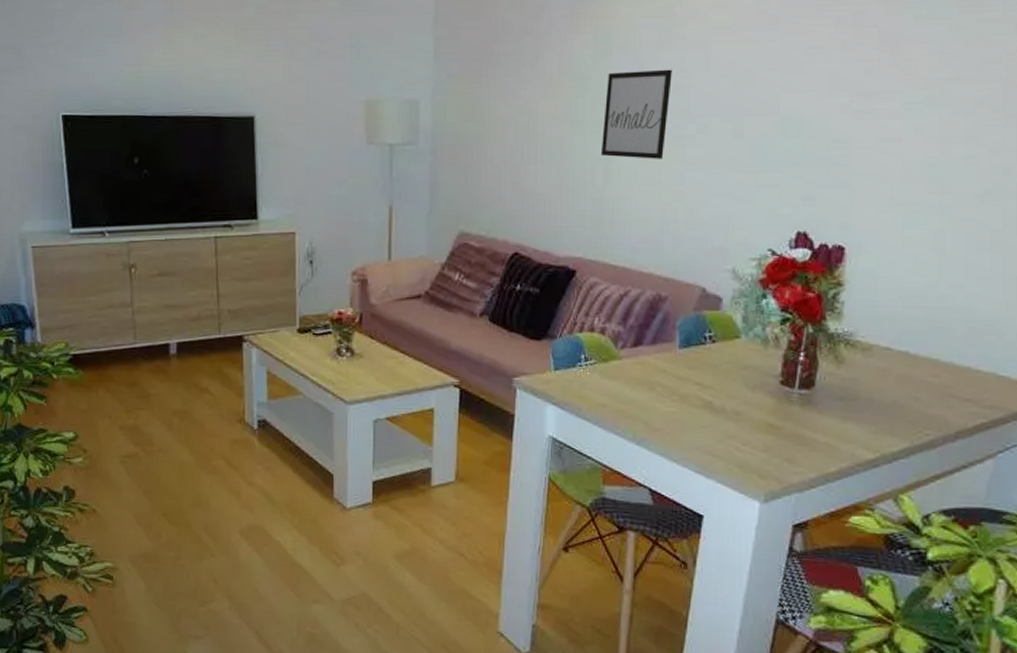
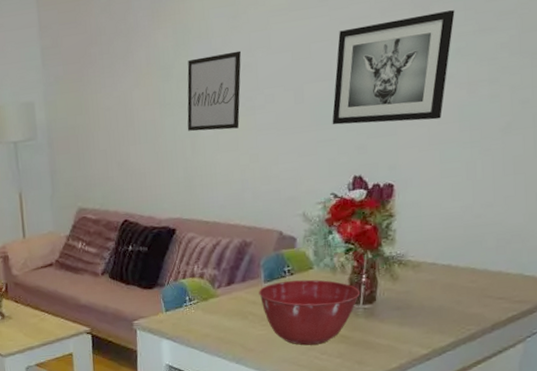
mixing bowl: none [671,349,797,432] -> present [259,279,361,346]
wall art: none [775,51,929,176] -> present [332,9,455,125]

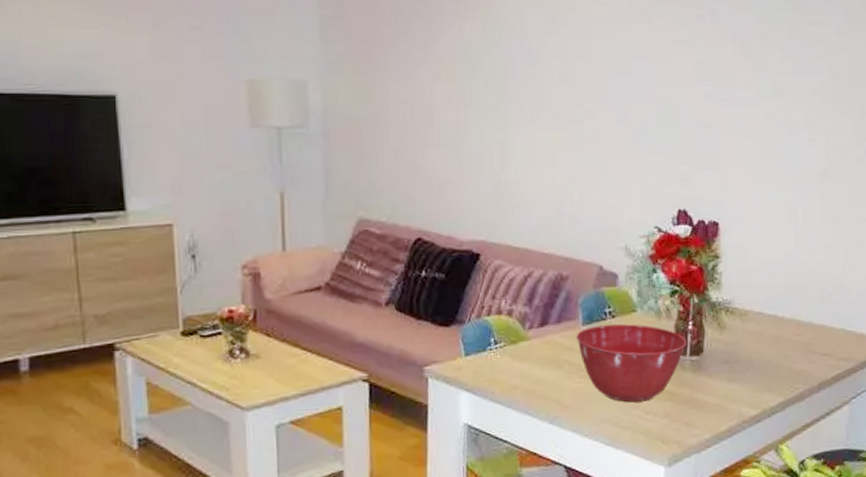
wall art: present [187,50,241,132] -> none [496,56,559,143]
wall art: present [332,9,455,125] -> none [655,47,772,158]

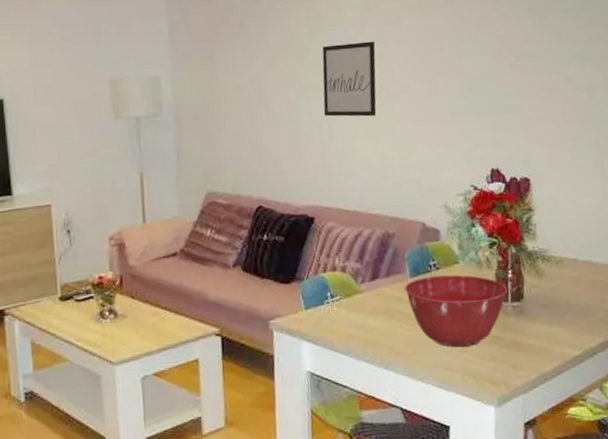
wall art: none [496,56,559,143] -> present [322,41,377,117]

